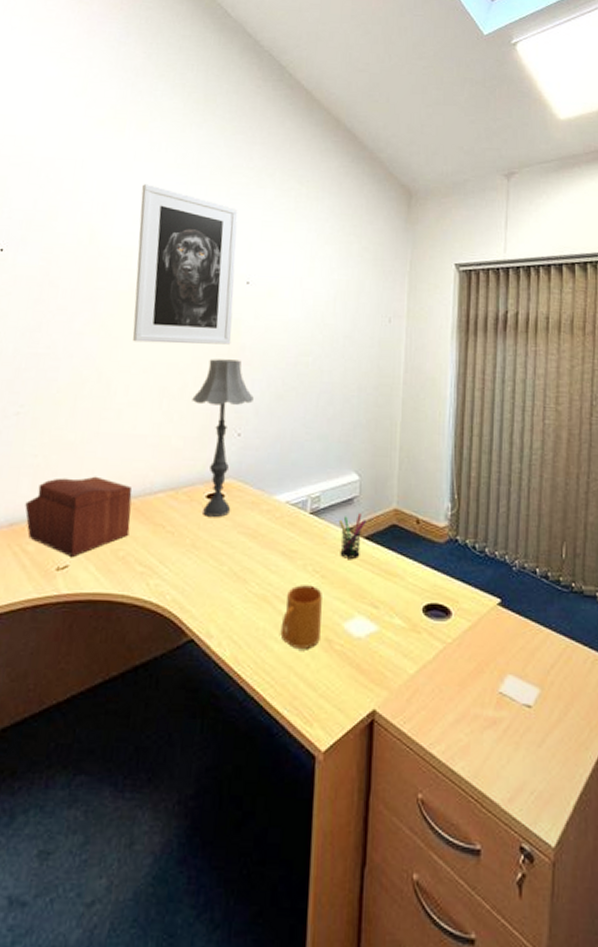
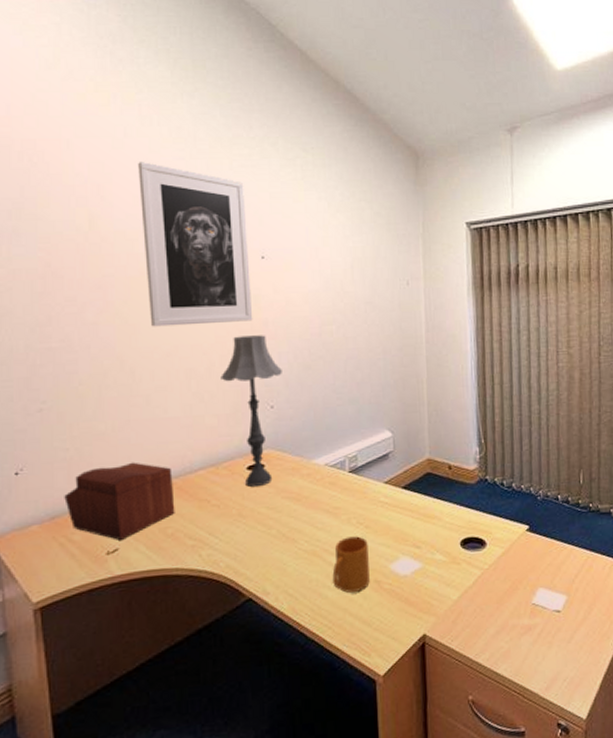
pen holder: present [338,513,366,559] -> none [376,466,402,508]

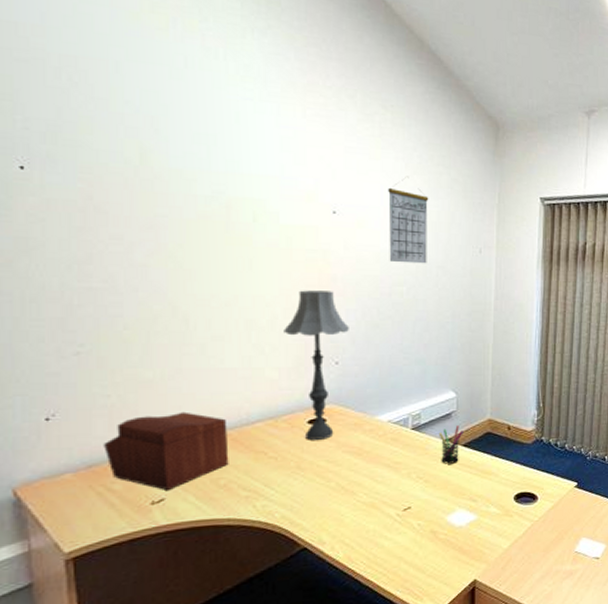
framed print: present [138,162,253,327] -> none [200,97,321,276]
calendar: none [313,215,355,302] -> present [388,176,429,264]
mug: present [332,536,370,593] -> none [390,489,426,542]
pen holder: none [376,466,402,508] -> present [438,425,463,464]

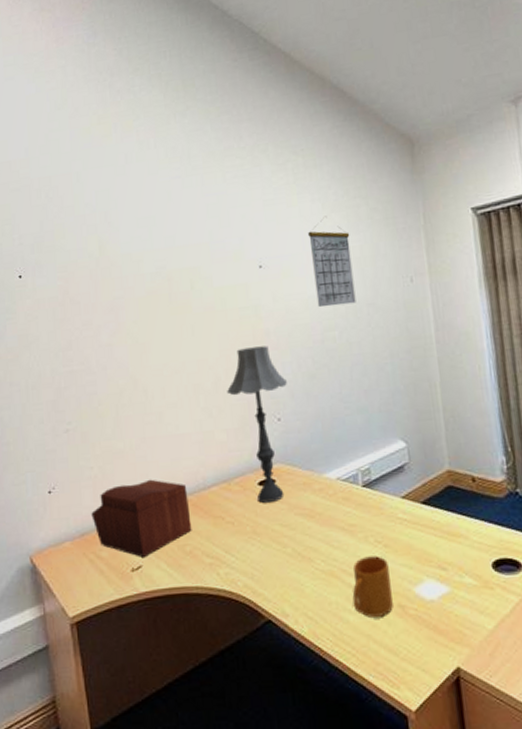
mug: none [390,489,426,542] -> present [352,555,393,618]
pen holder: present [438,425,463,464] -> none [392,479,421,526]

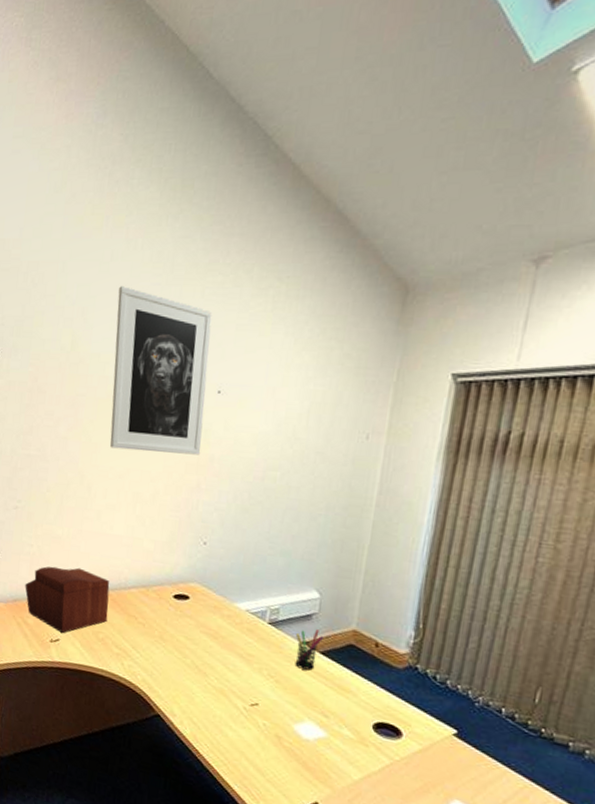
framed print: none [139,184,255,345] -> present [110,286,213,455]
table lamp: present [227,345,287,503] -> none [162,468,220,616]
calendar: present [308,215,356,308] -> none [266,352,316,449]
mug: present [352,555,393,618] -> none [235,685,275,741]
pen holder: none [392,479,421,526] -> present [295,629,323,670]

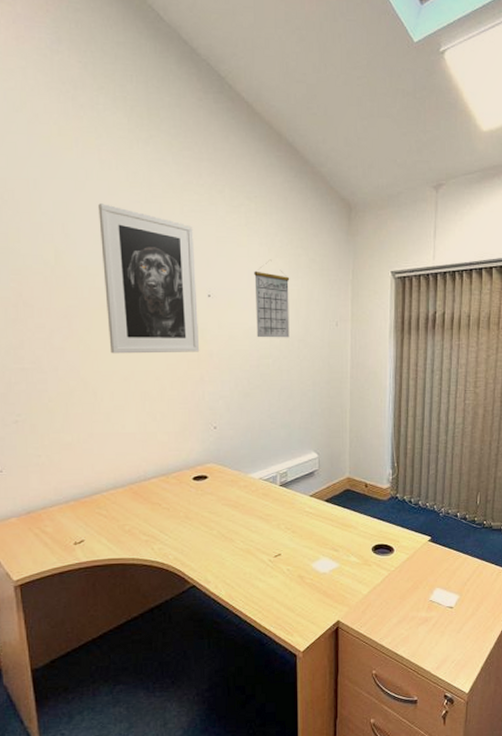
sewing box: present [25,566,110,634] -> none [38,469,132,534]
calendar: none [266,352,316,449] -> present [254,259,290,338]
pen holder: present [295,629,323,670] -> none [303,483,325,517]

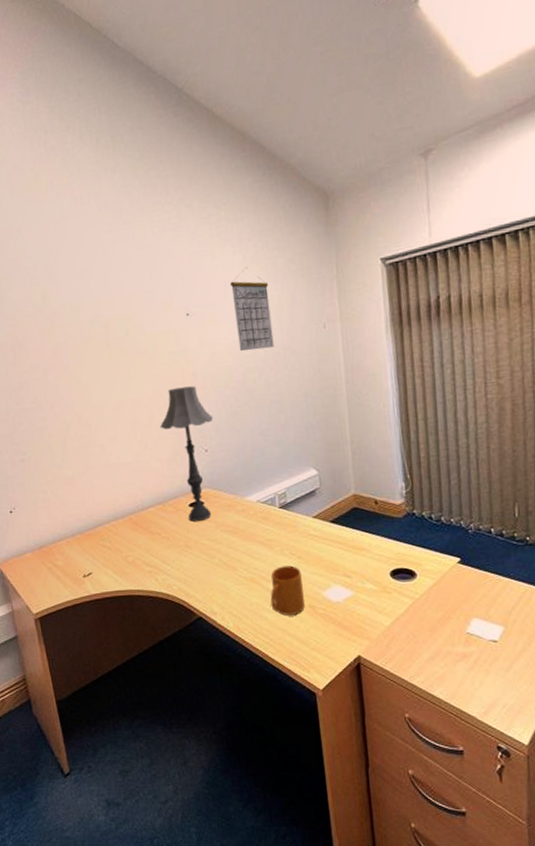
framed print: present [98,203,200,354] -> none [76,238,184,385]
table lamp: none [171,365,224,494] -> present [160,386,213,521]
mug: none [263,539,294,585] -> present [270,565,305,616]

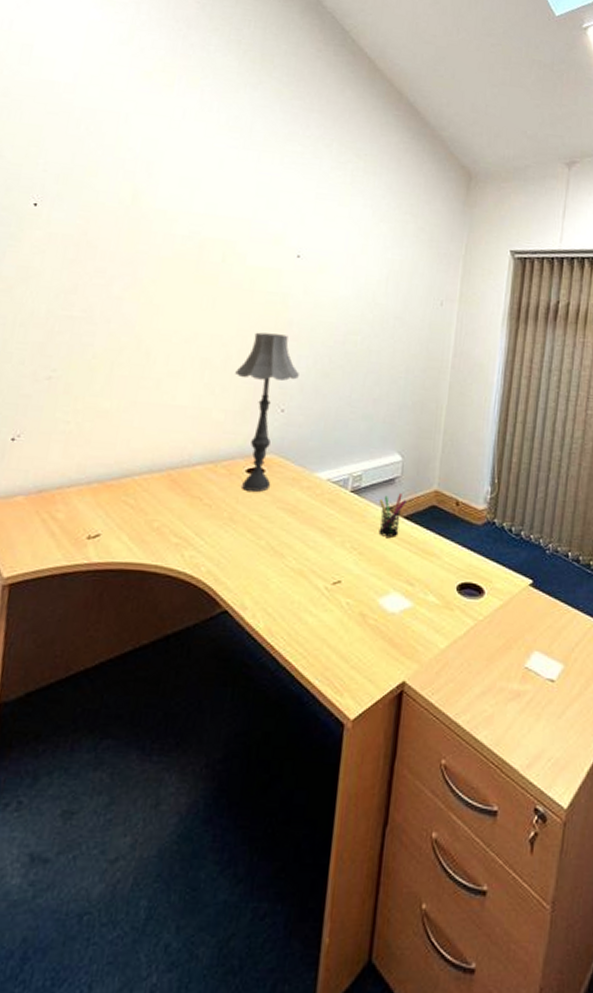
calendar: present [231,267,274,352] -> none [346,223,393,314]
mug: present [270,565,305,616] -> none [315,561,359,622]
pen holder: none [305,502,330,541] -> present [378,493,406,537]

